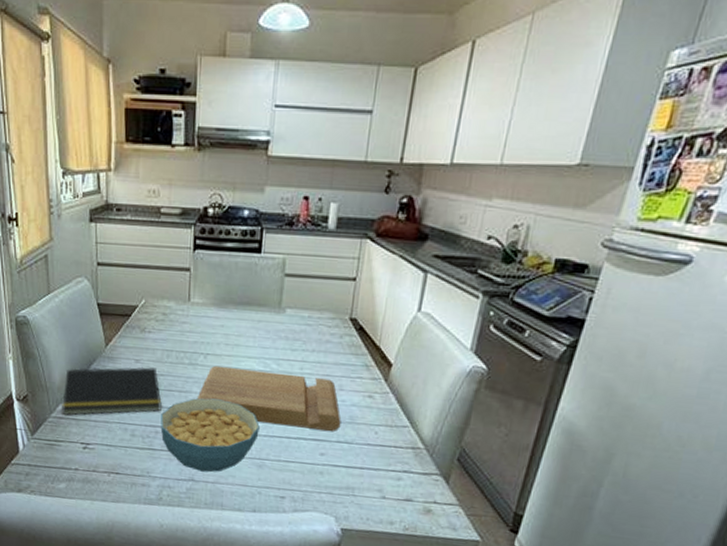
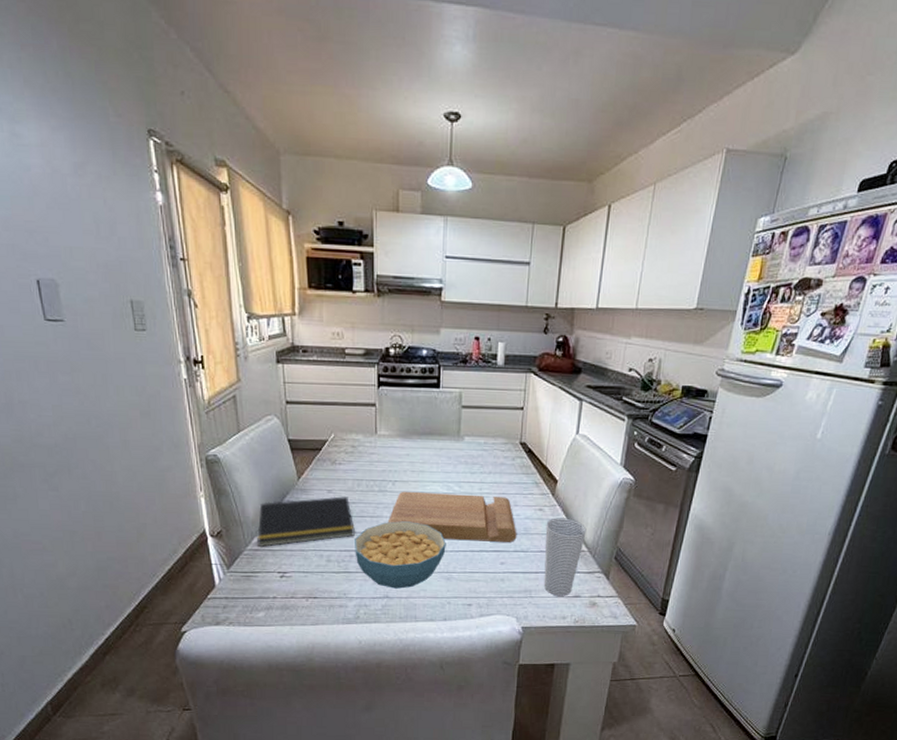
cup: none [369,407,424,498] -> present [543,517,587,596]

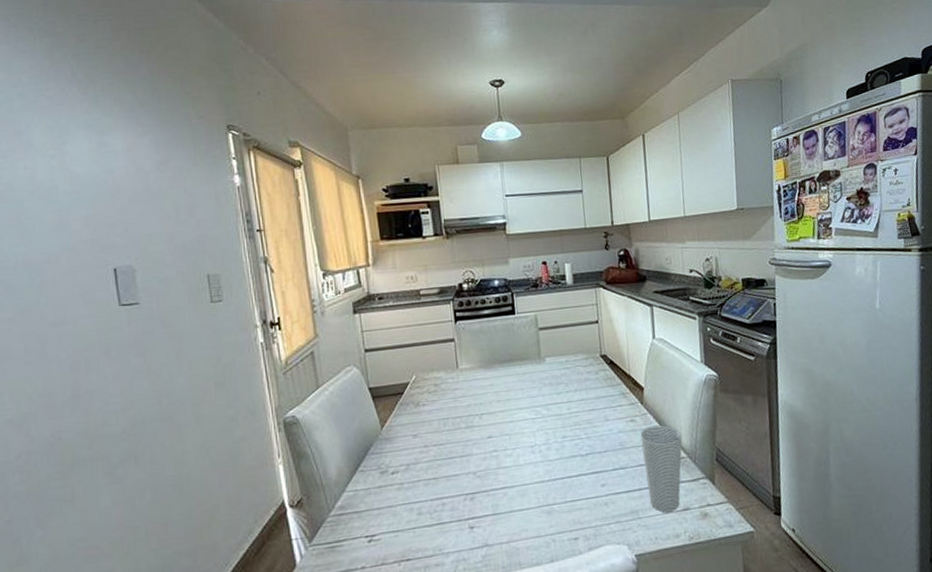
notepad: present [257,496,355,547] -> none [341,439,445,510]
cereal bowl: present [355,521,446,589] -> none [446,454,543,534]
cutting board: present [387,491,517,542] -> none [478,413,613,468]

